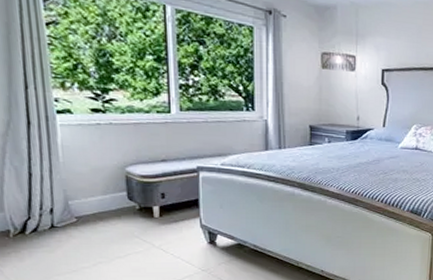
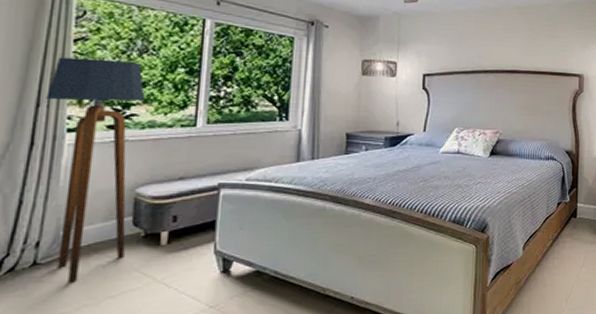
floor lamp: none [31,40,125,244] -> present [46,57,144,283]

